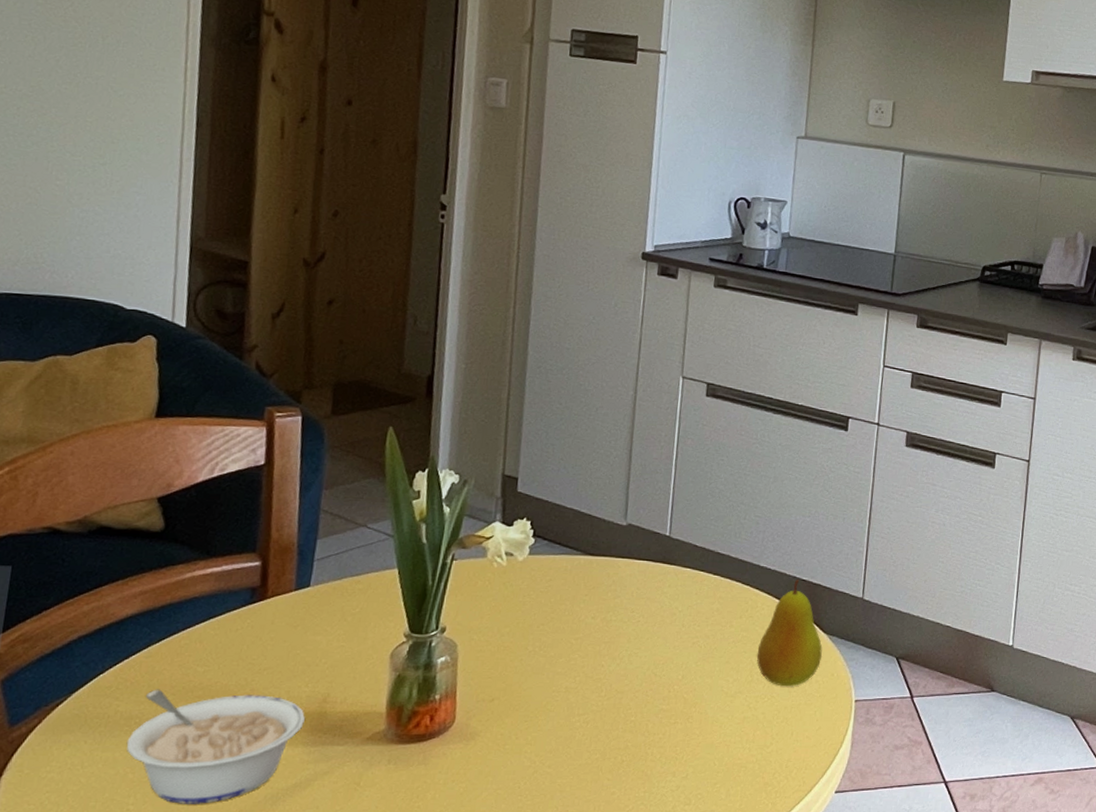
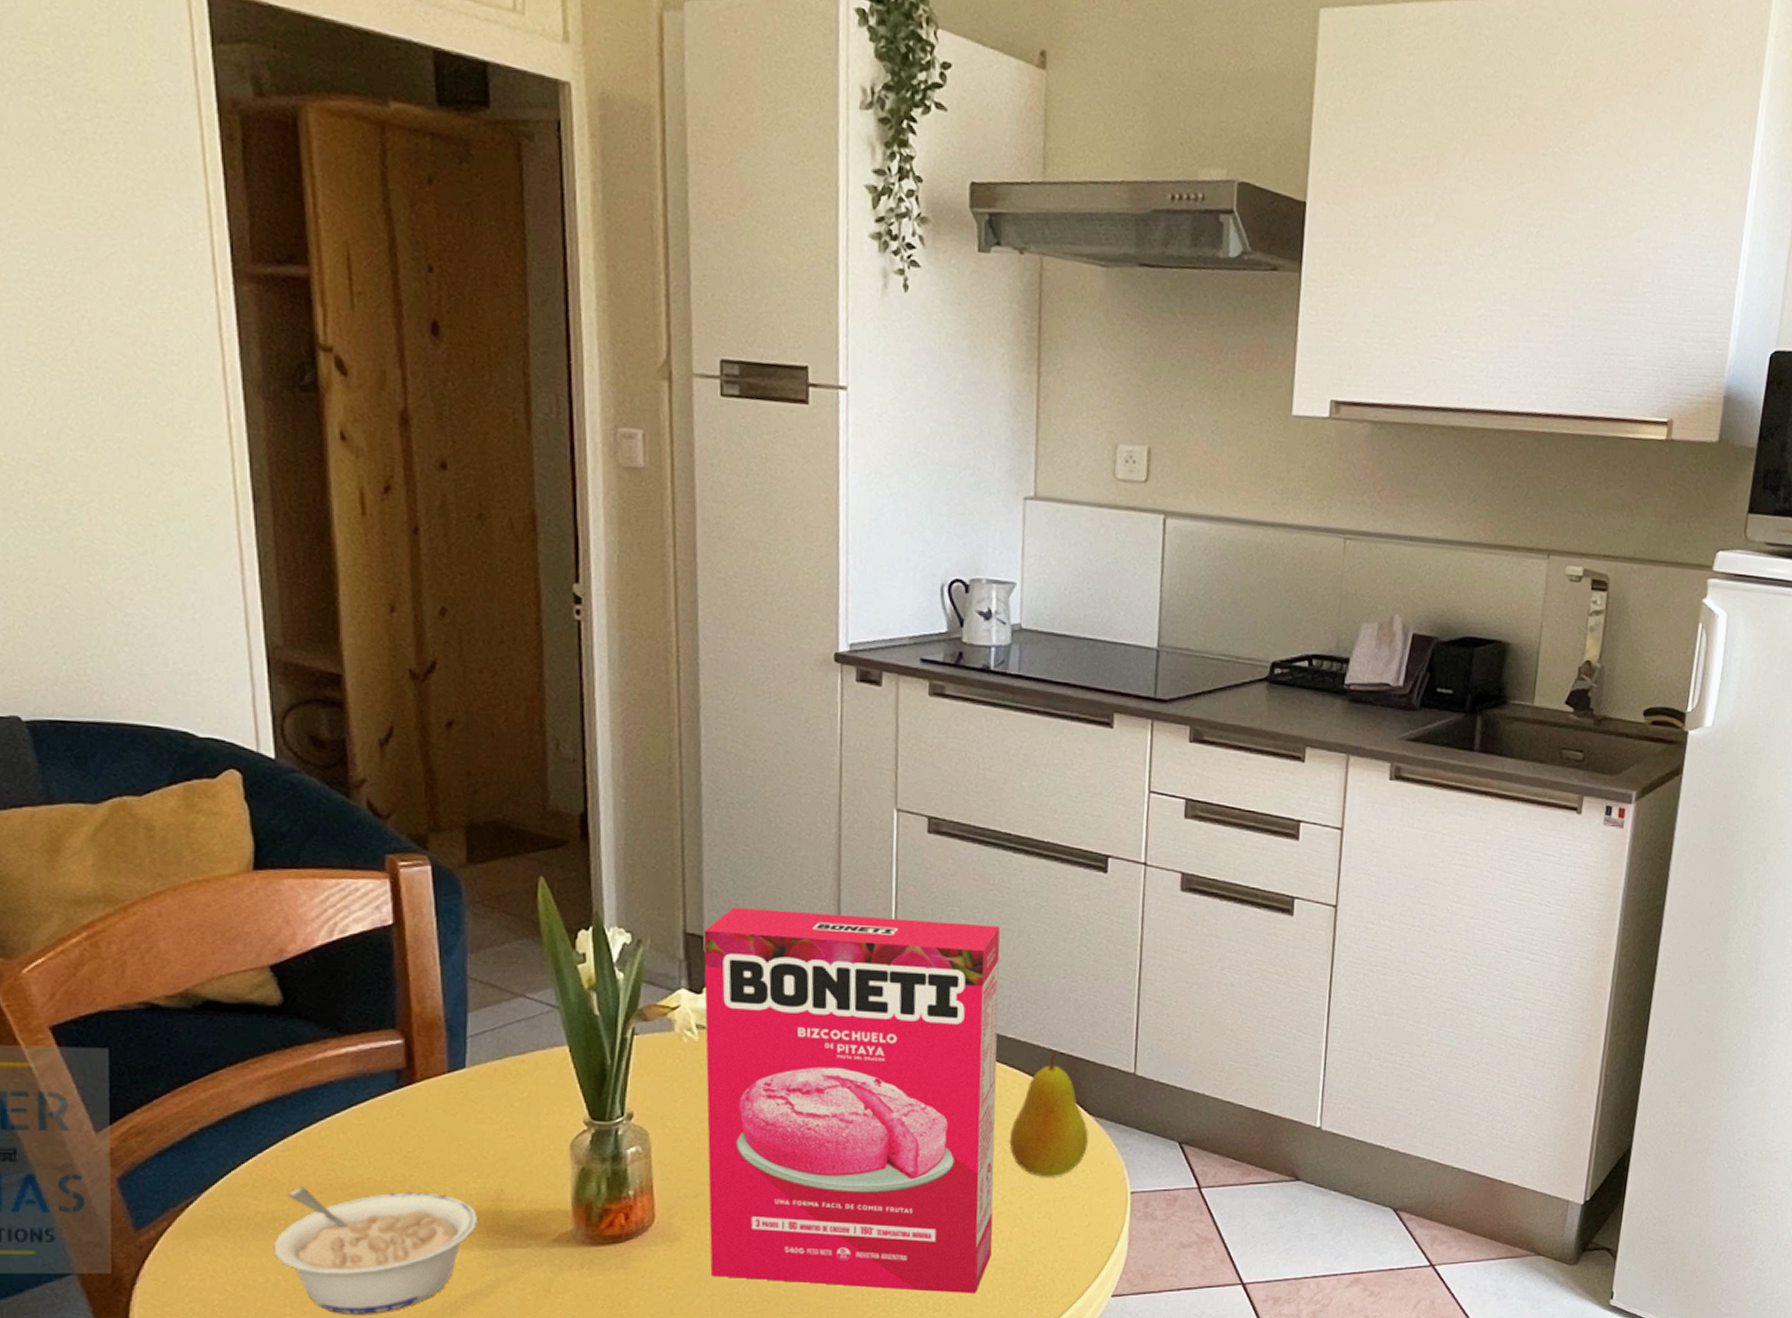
cereal box: none [497,454,759,790] -> present [703,906,1000,1294]

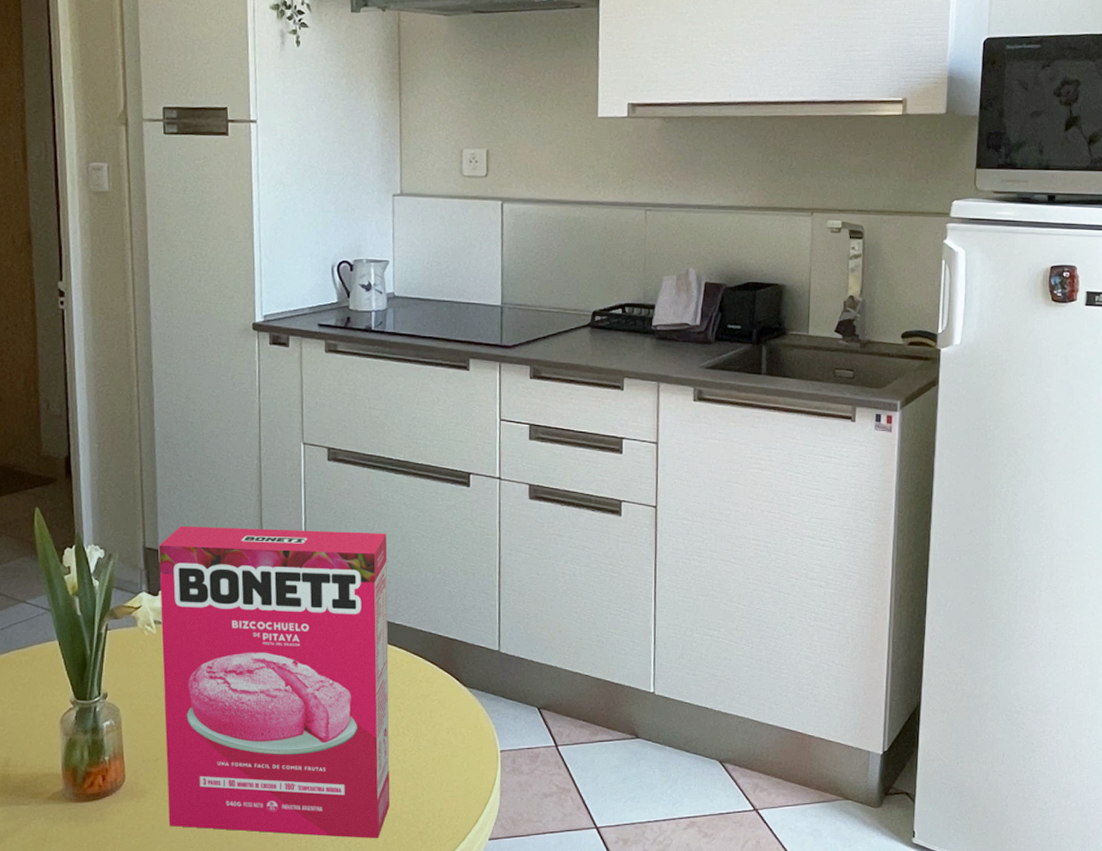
fruit: present [1009,1052,1089,1177] -> none [400,635,465,739]

